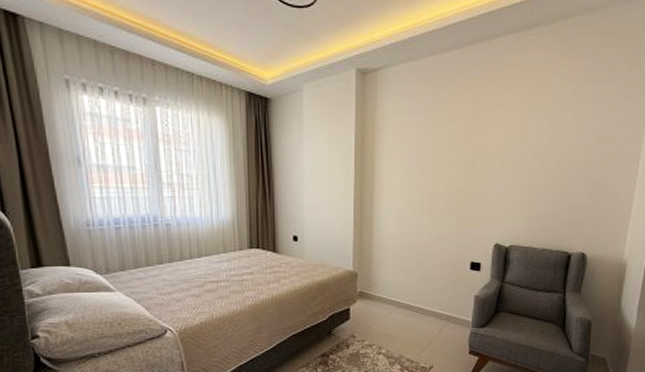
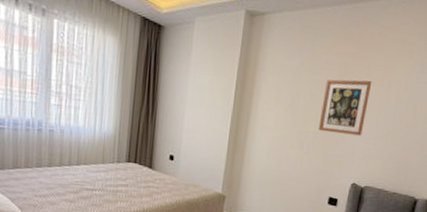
wall art: none [450,127,505,191] -> present [318,79,372,136]

